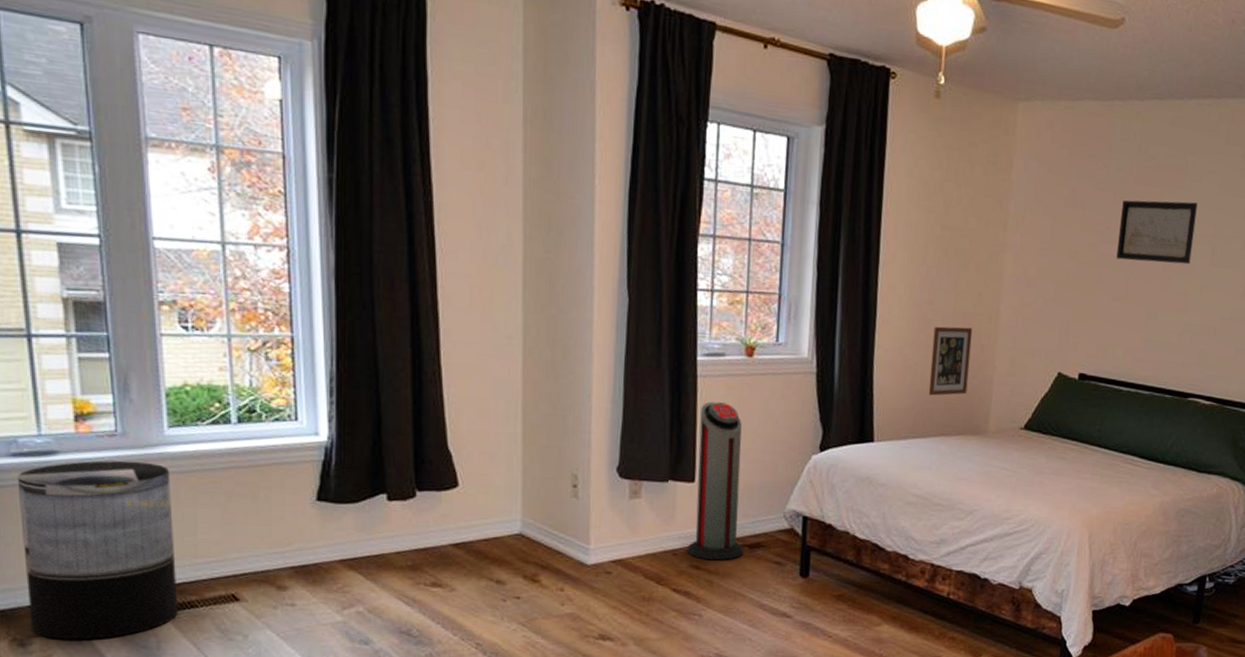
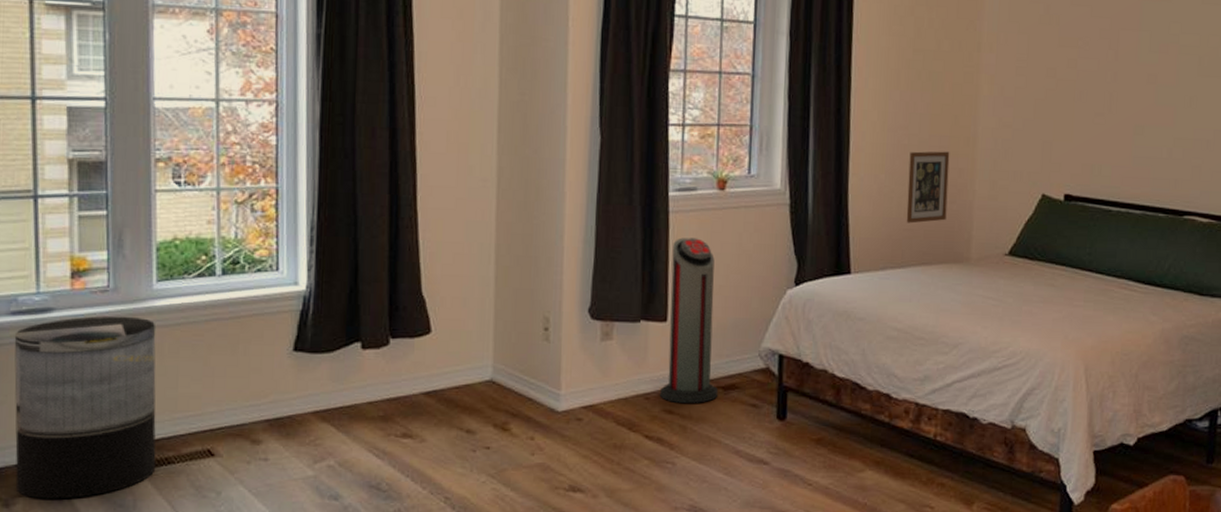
wall art: present [1116,200,1198,265] -> none [1097,12,1180,77]

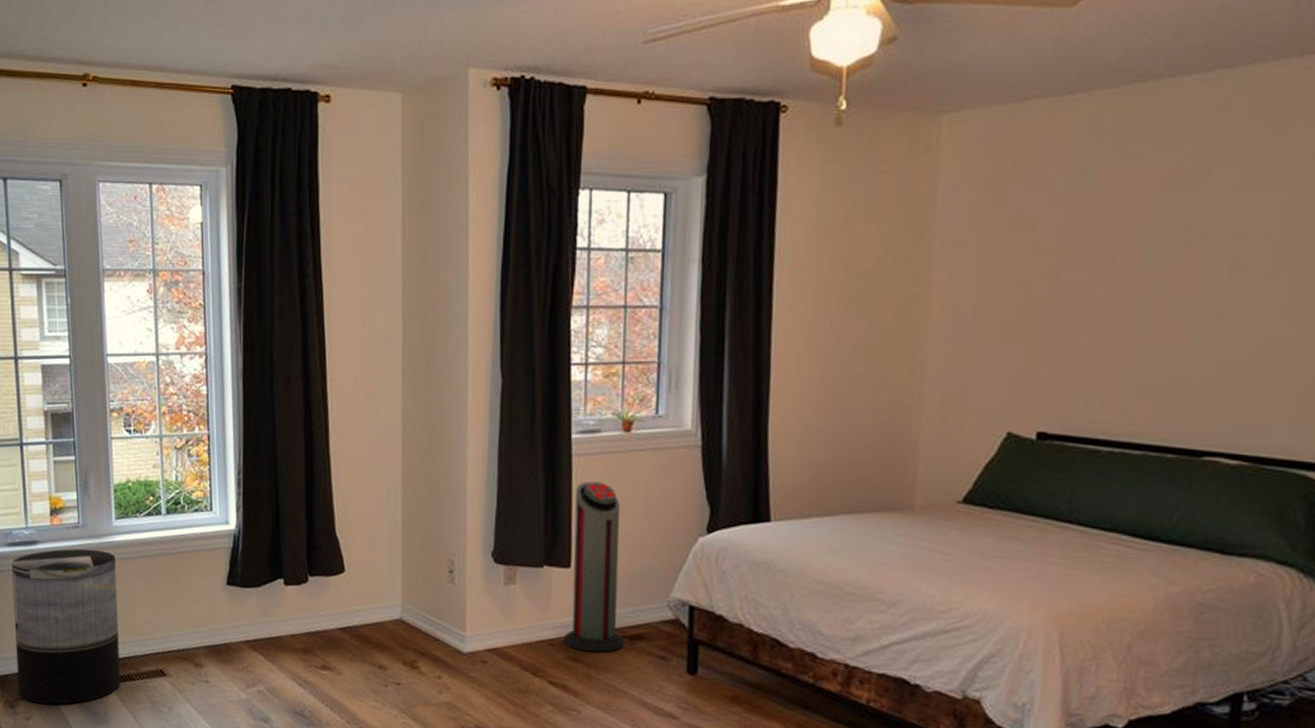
picture frame: present [906,151,950,224] -> none [836,384,891,467]

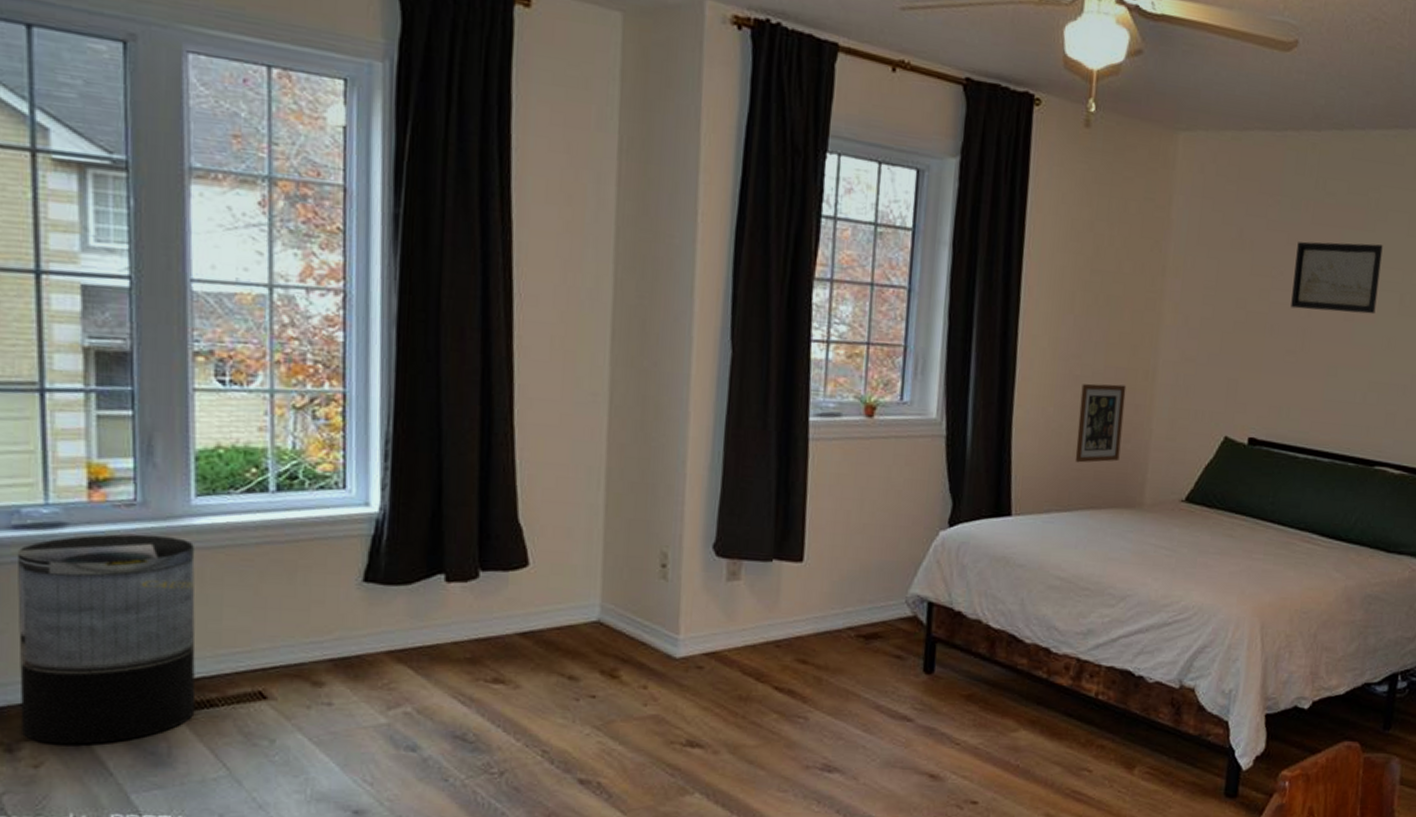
air purifier: present [564,481,625,653] -> none [793,468,859,654]
picture frame: none [836,384,891,467] -> present [1075,383,1127,463]
wall art: none [1085,205,1206,287] -> present [1291,241,1383,315]

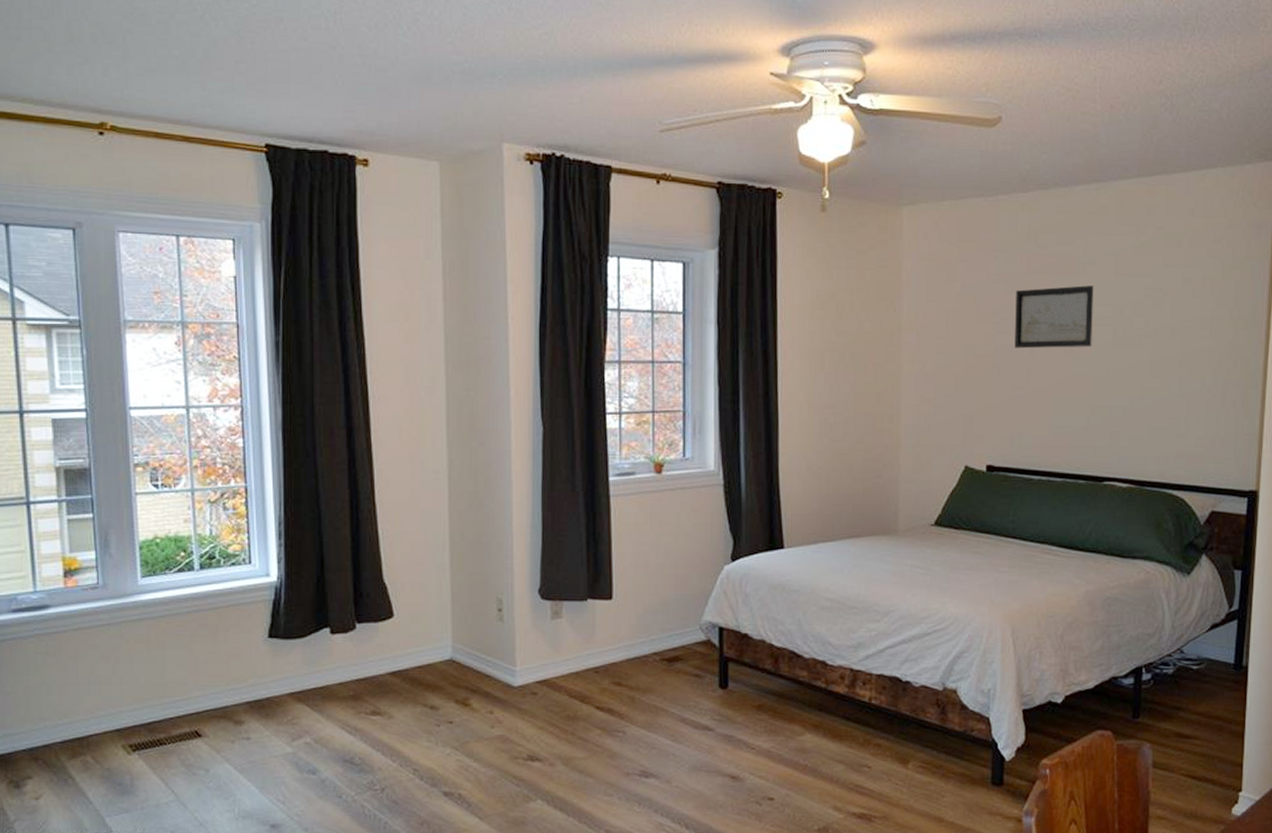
trash can: present [16,534,196,745] -> none [16,610,149,780]
picture frame: present [1075,383,1127,463] -> none [835,428,875,499]

